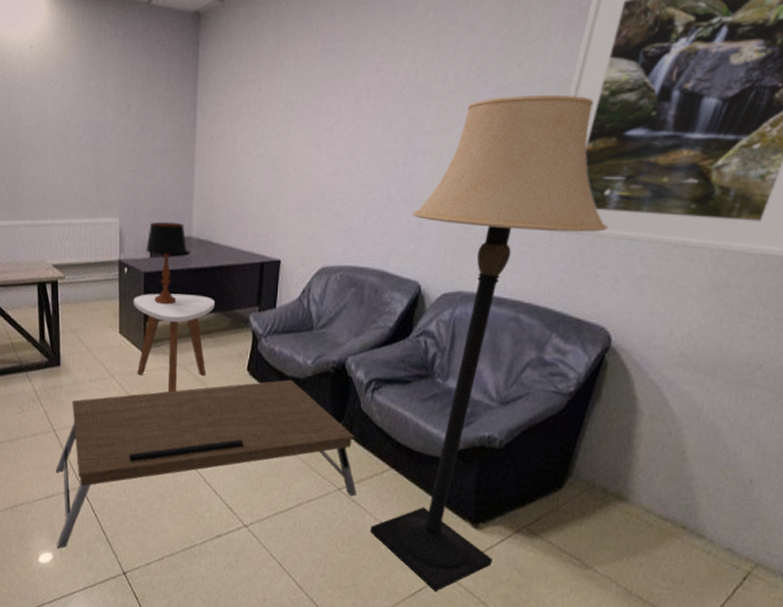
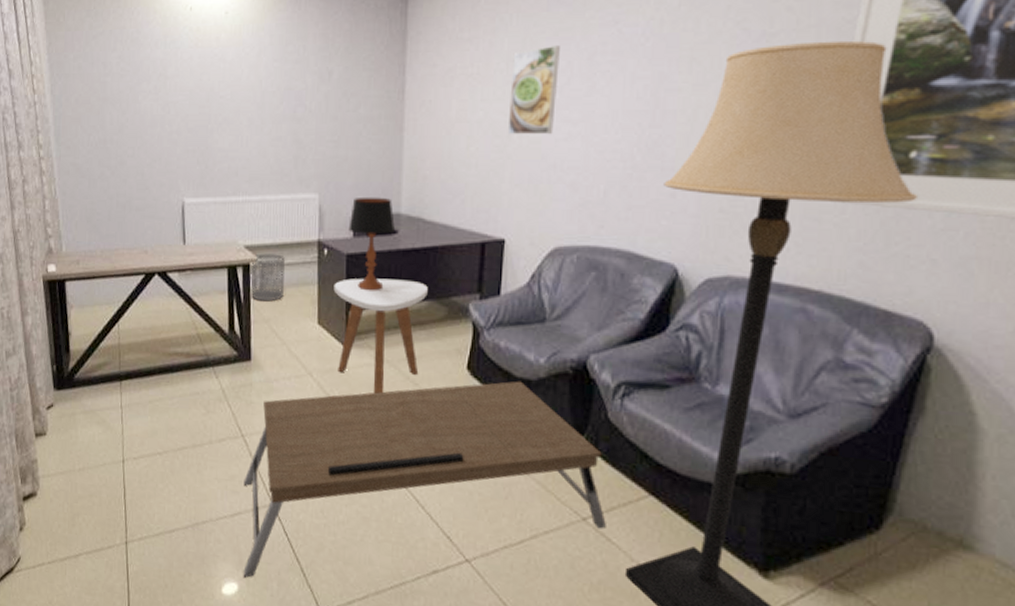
waste bin: none [57,271,89,314] -> present [249,253,285,302]
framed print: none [284,90,331,170] -> present [507,45,560,135]

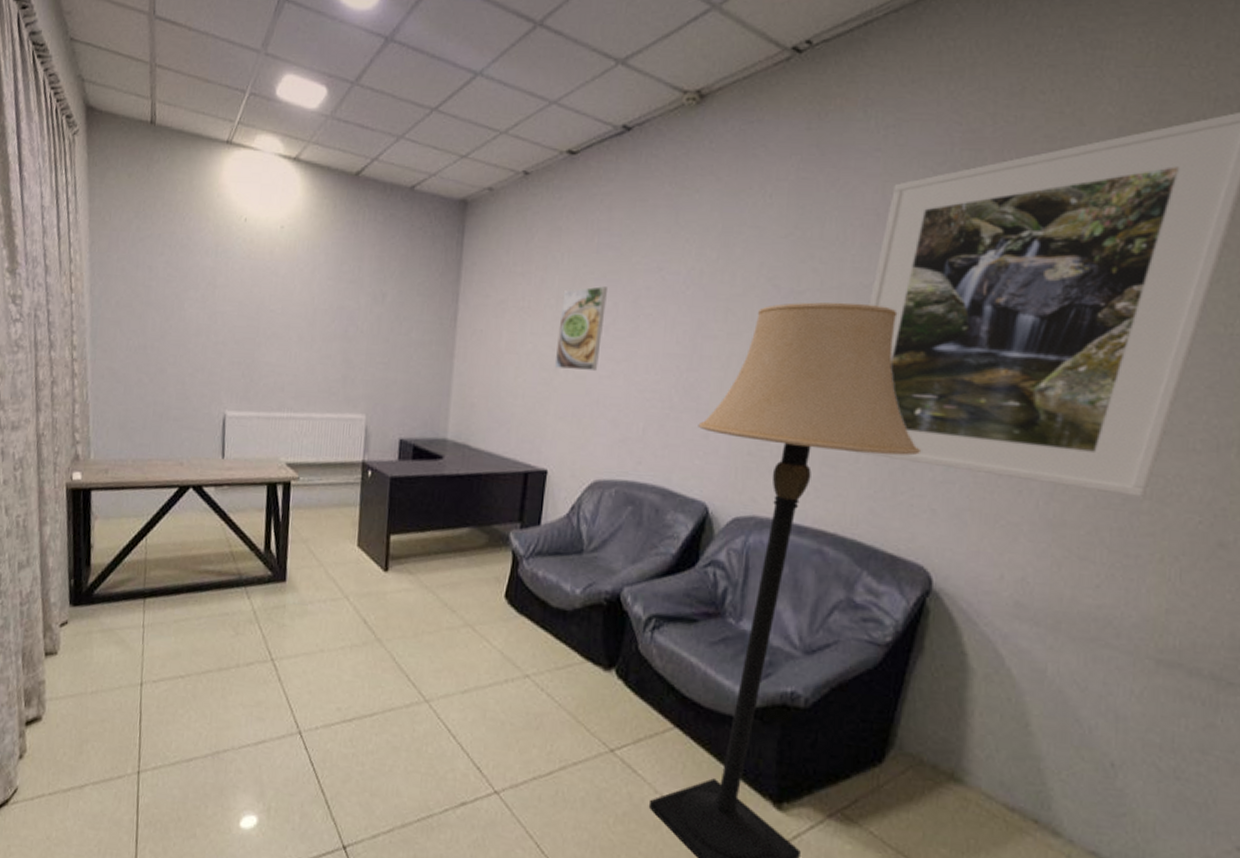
coffee table: present [243,381,606,578] -> none [263,611,633,810]
waste bin: present [249,253,285,302] -> none [290,472,327,522]
side table: present [333,278,428,394] -> none [375,501,470,620]
table lamp: present [348,196,396,291] -> none [394,420,441,516]

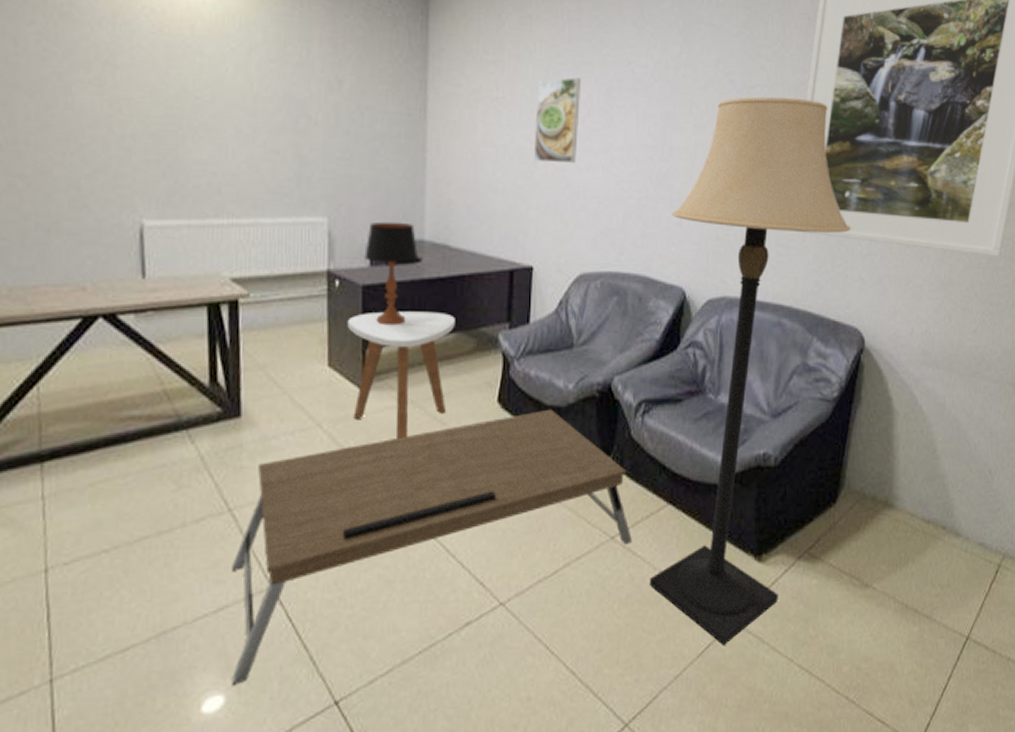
coffee table: none [263,611,633,810] -> present [231,409,632,685]
side table: none [375,501,470,620] -> present [347,311,455,439]
table lamp: none [394,420,441,516] -> present [364,221,419,326]

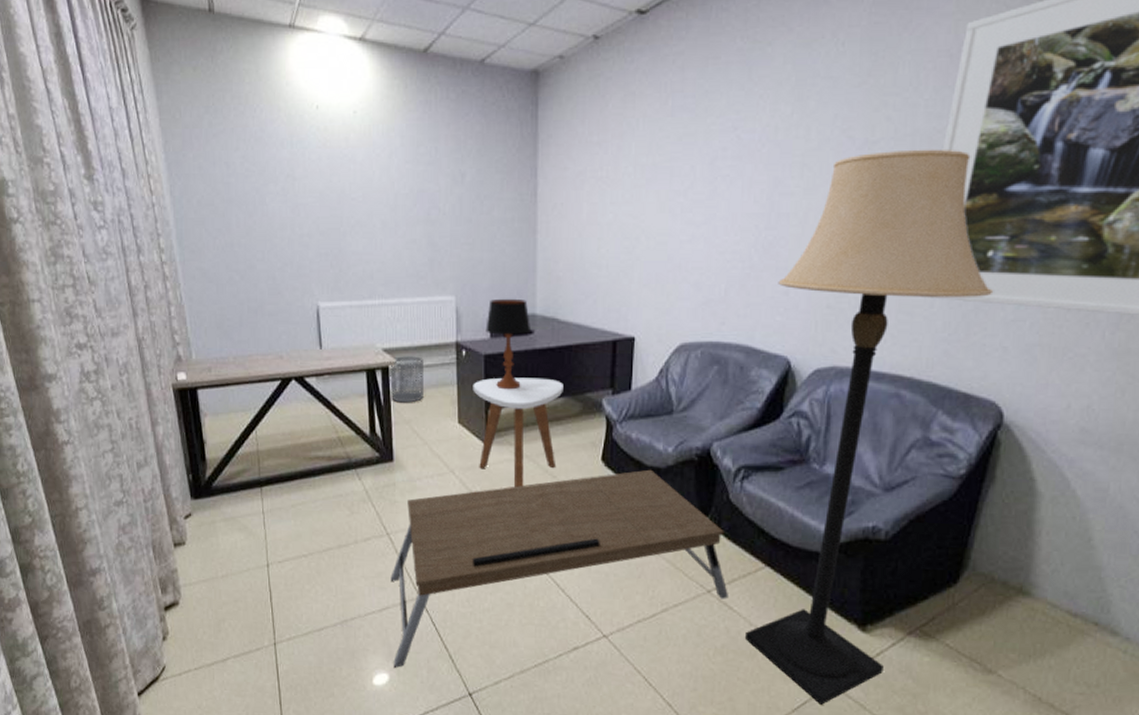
waste bin: none [238,287,285,344] -> present [388,356,424,403]
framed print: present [533,77,581,164] -> none [635,150,684,237]

